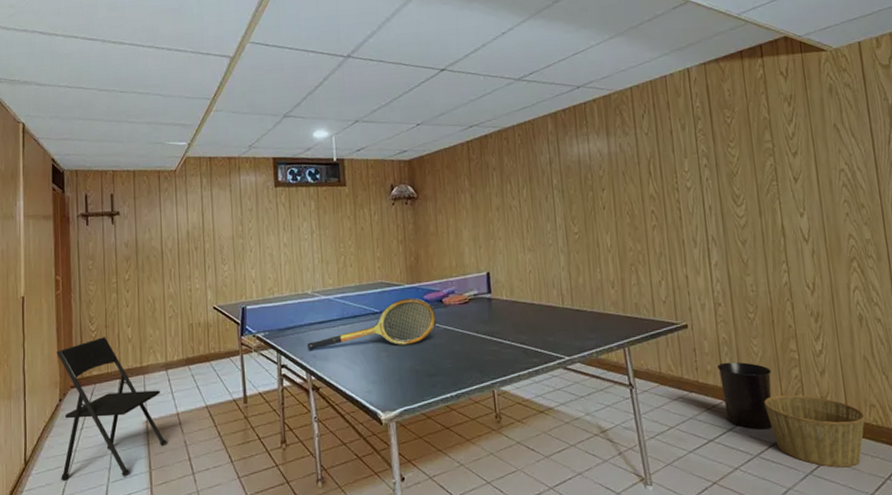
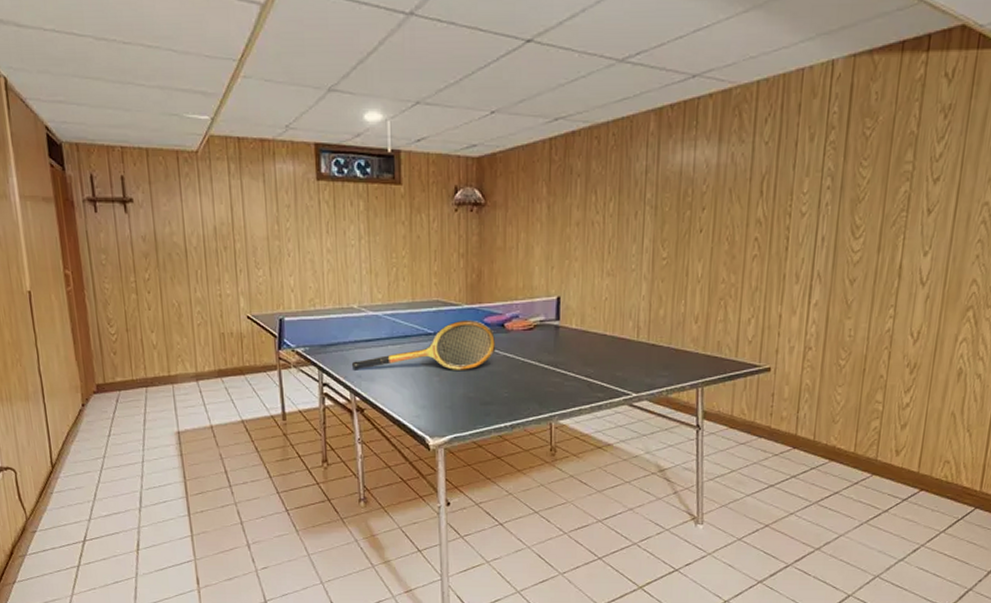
folding chair: present [56,337,166,481] -> none [74,341,200,485]
waste bin: present [718,362,773,430] -> none [792,409,850,478]
basket: present [764,394,866,468] -> none [834,446,937,519]

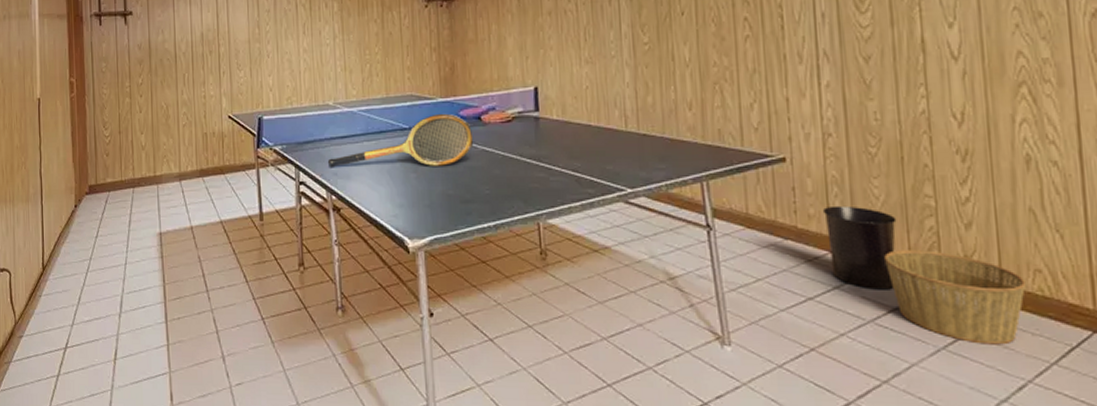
waste bin: none [792,409,850,478] -> present [823,205,897,290]
basket: none [834,446,937,519] -> present [884,250,1027,345]

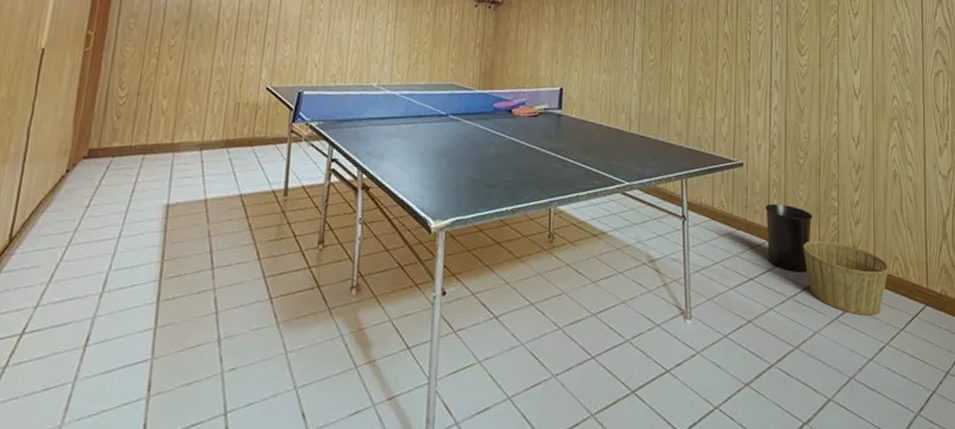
tennis racket: present [327,113,474,168] -> none [363,103,503,152]

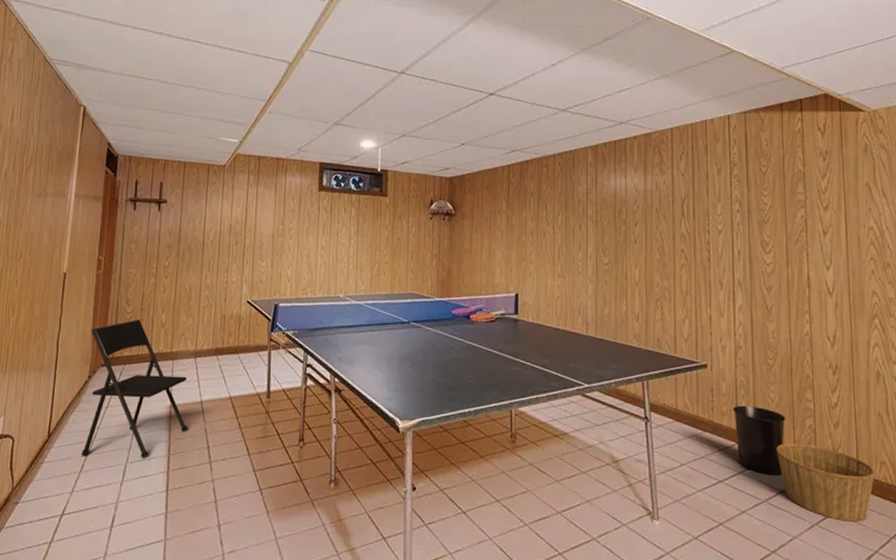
folding chair: none [51,105,190,266] -> present [81,319,187,459]

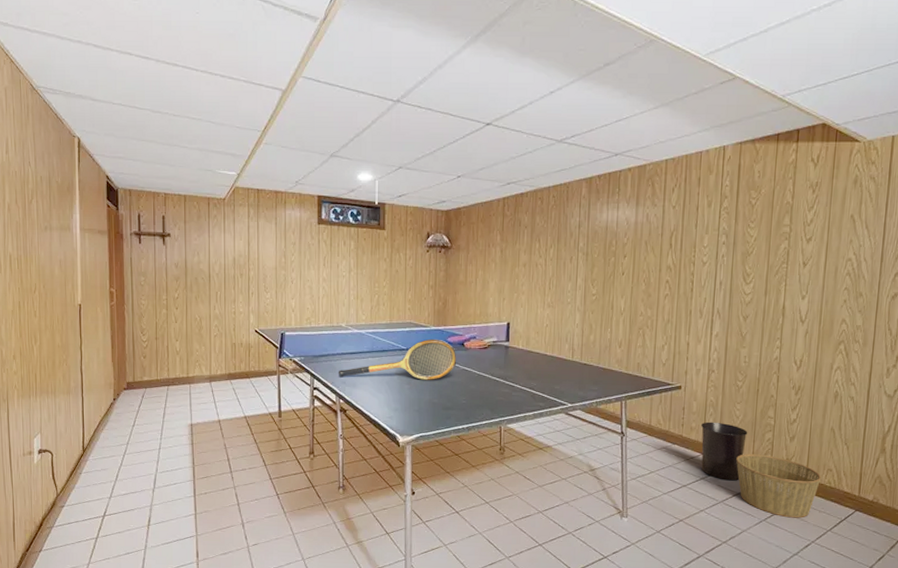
folding chair: present [81,319,187,459] -> none [111,348,208,469]
tennis racket: none [333,311,462,357] -> present [338,338,457,380]

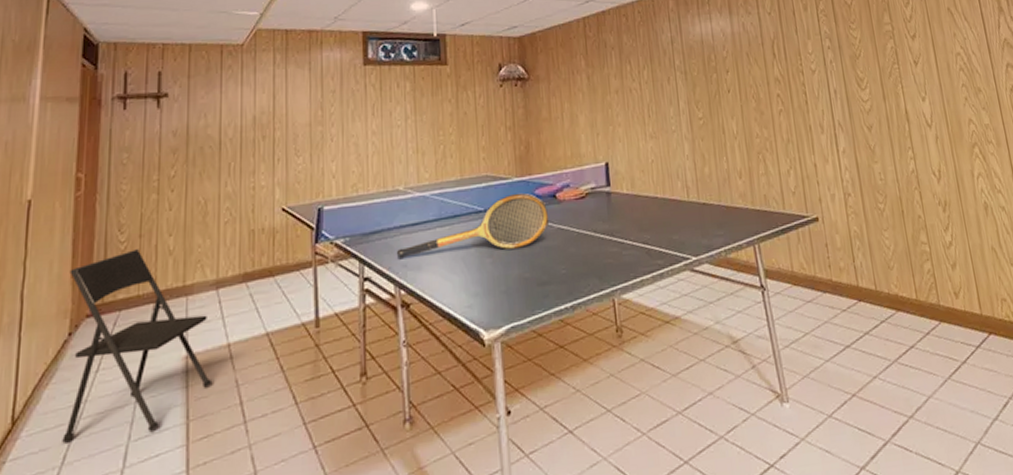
folding chair: none [111,348,208,469] -> present [62,249,211,444]
waste bin: present [701,421,748,481] -> none [851,257,909,332]
basket: present [736,454,822,518] -> none [899,290,998,370]

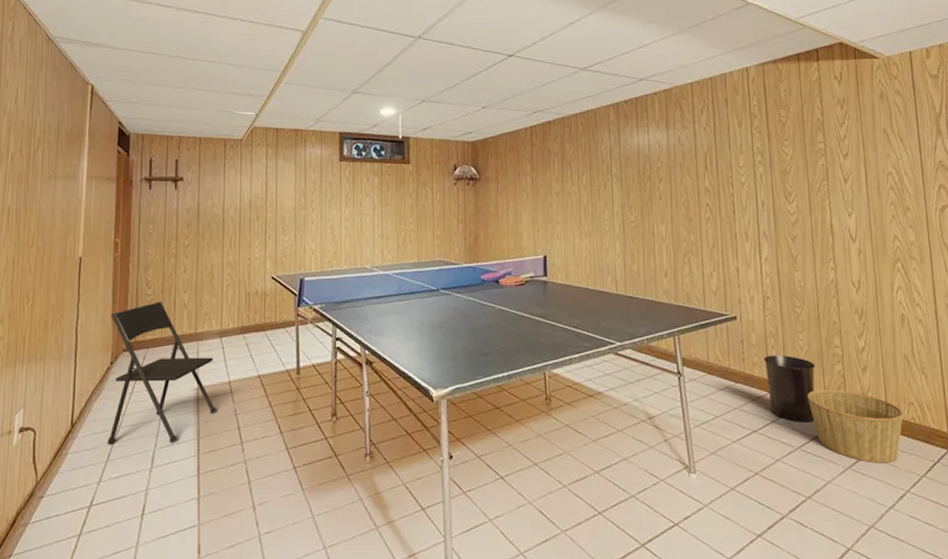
tennis racket: present [396,192,550,260] -> none [362,277,493,325]
waste bin: none [851,257,909,332] -> present [764,355,816,423]
basket: none [899,290,998,370] -> present [807,389,904,463]

